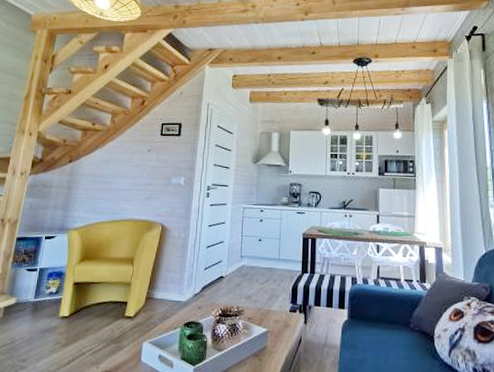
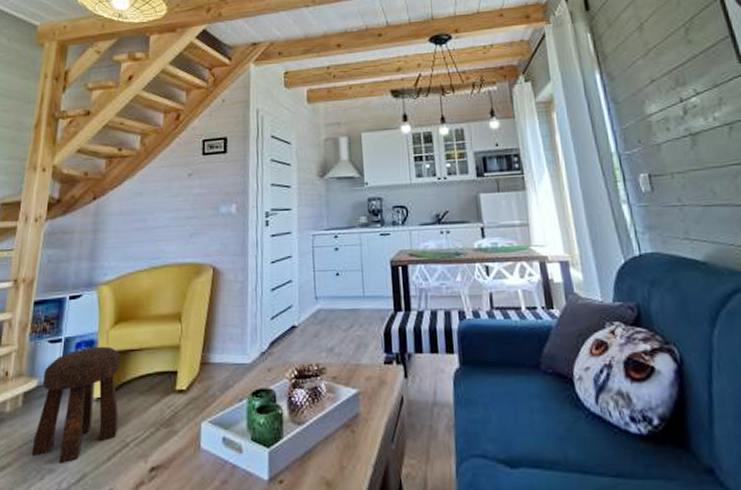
stool: none [9,277,83,363] -> present [32,346,121,463]

